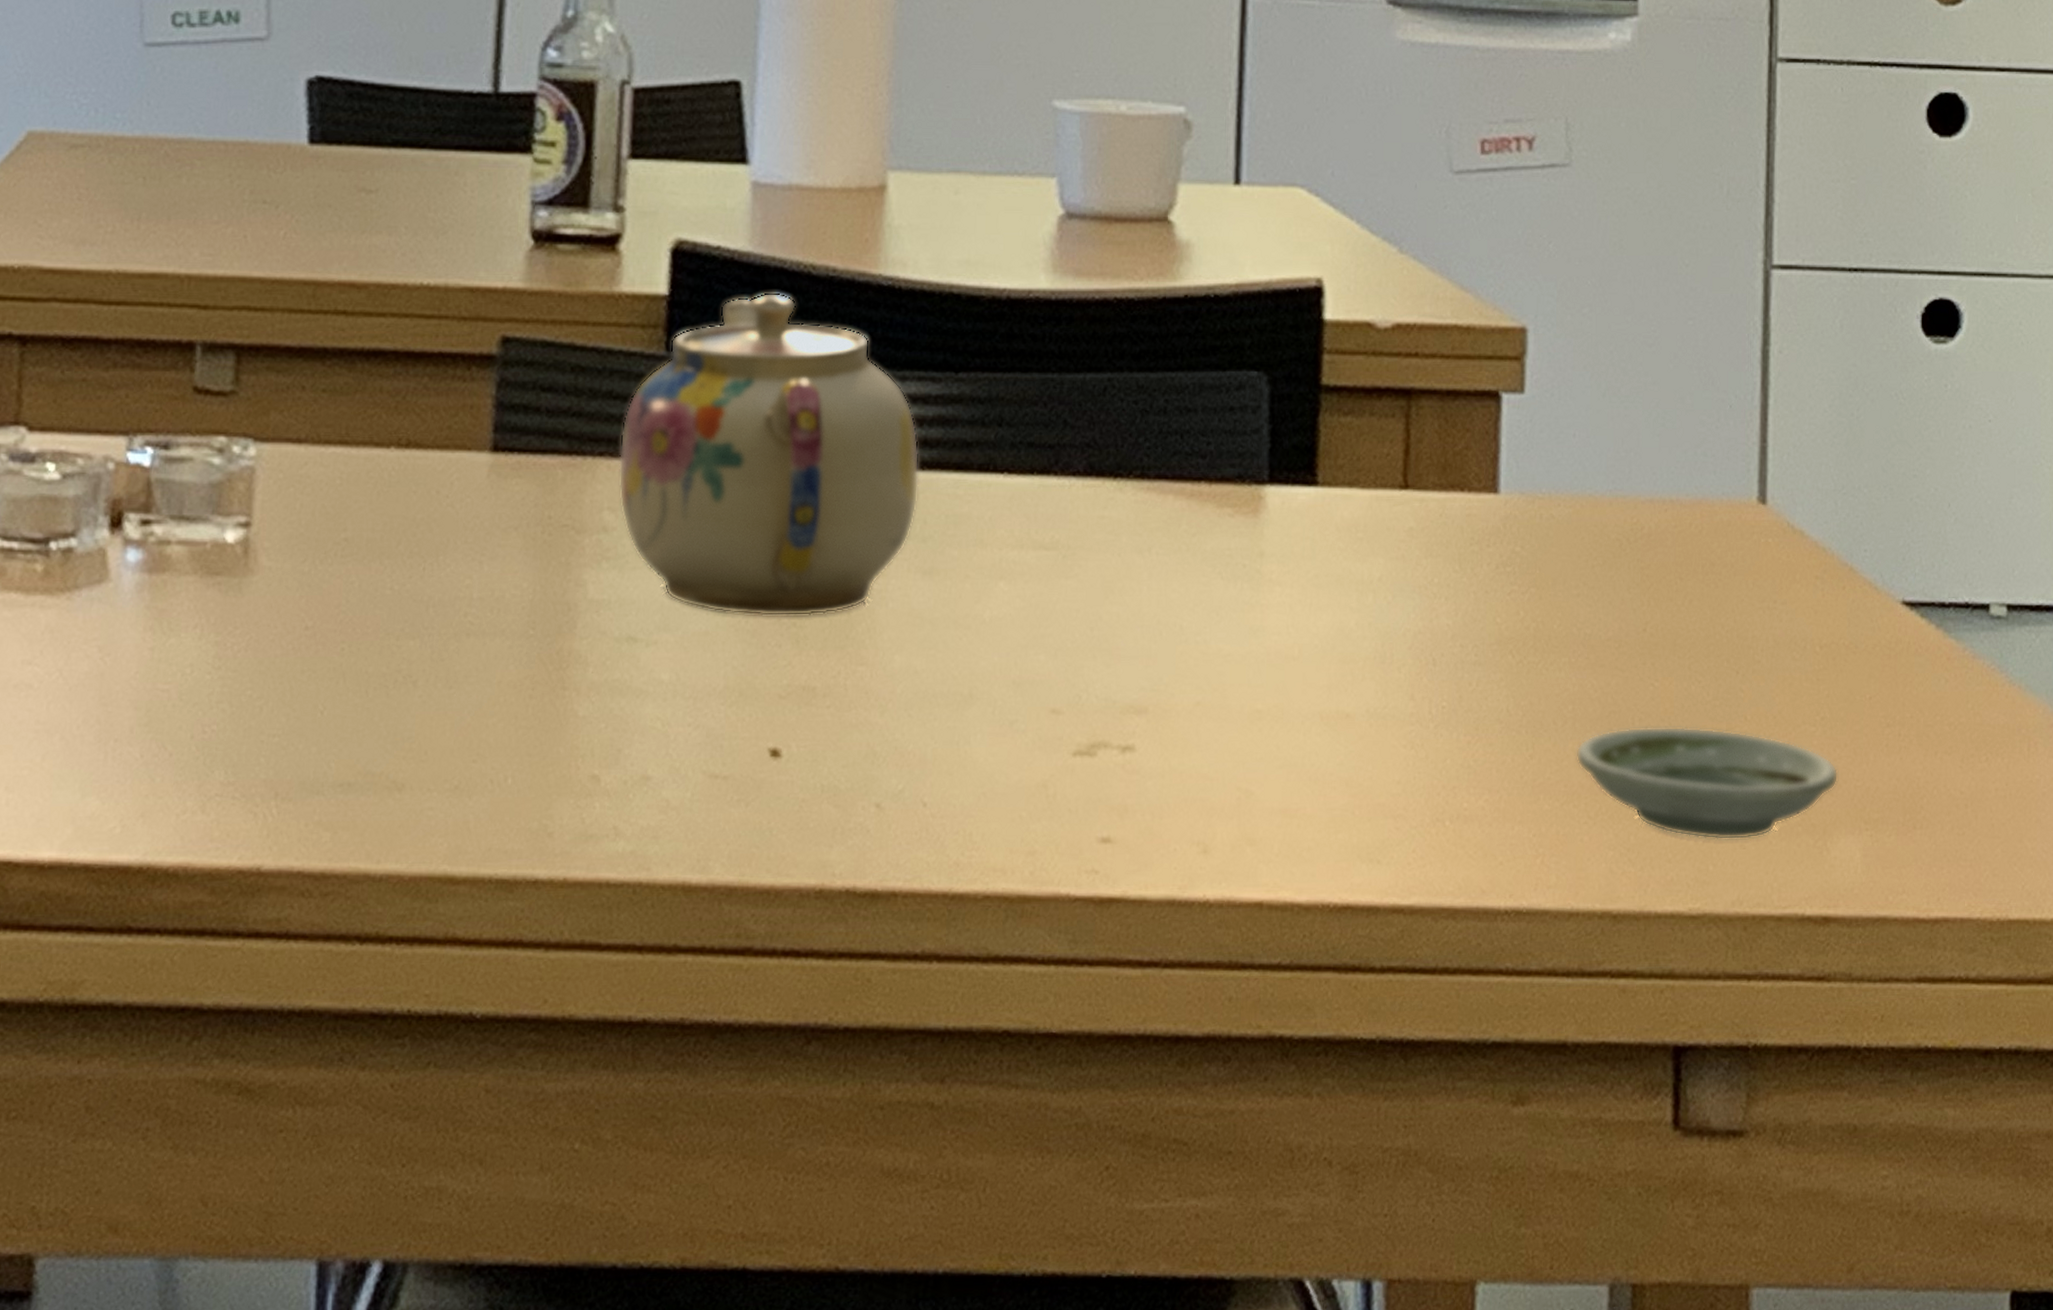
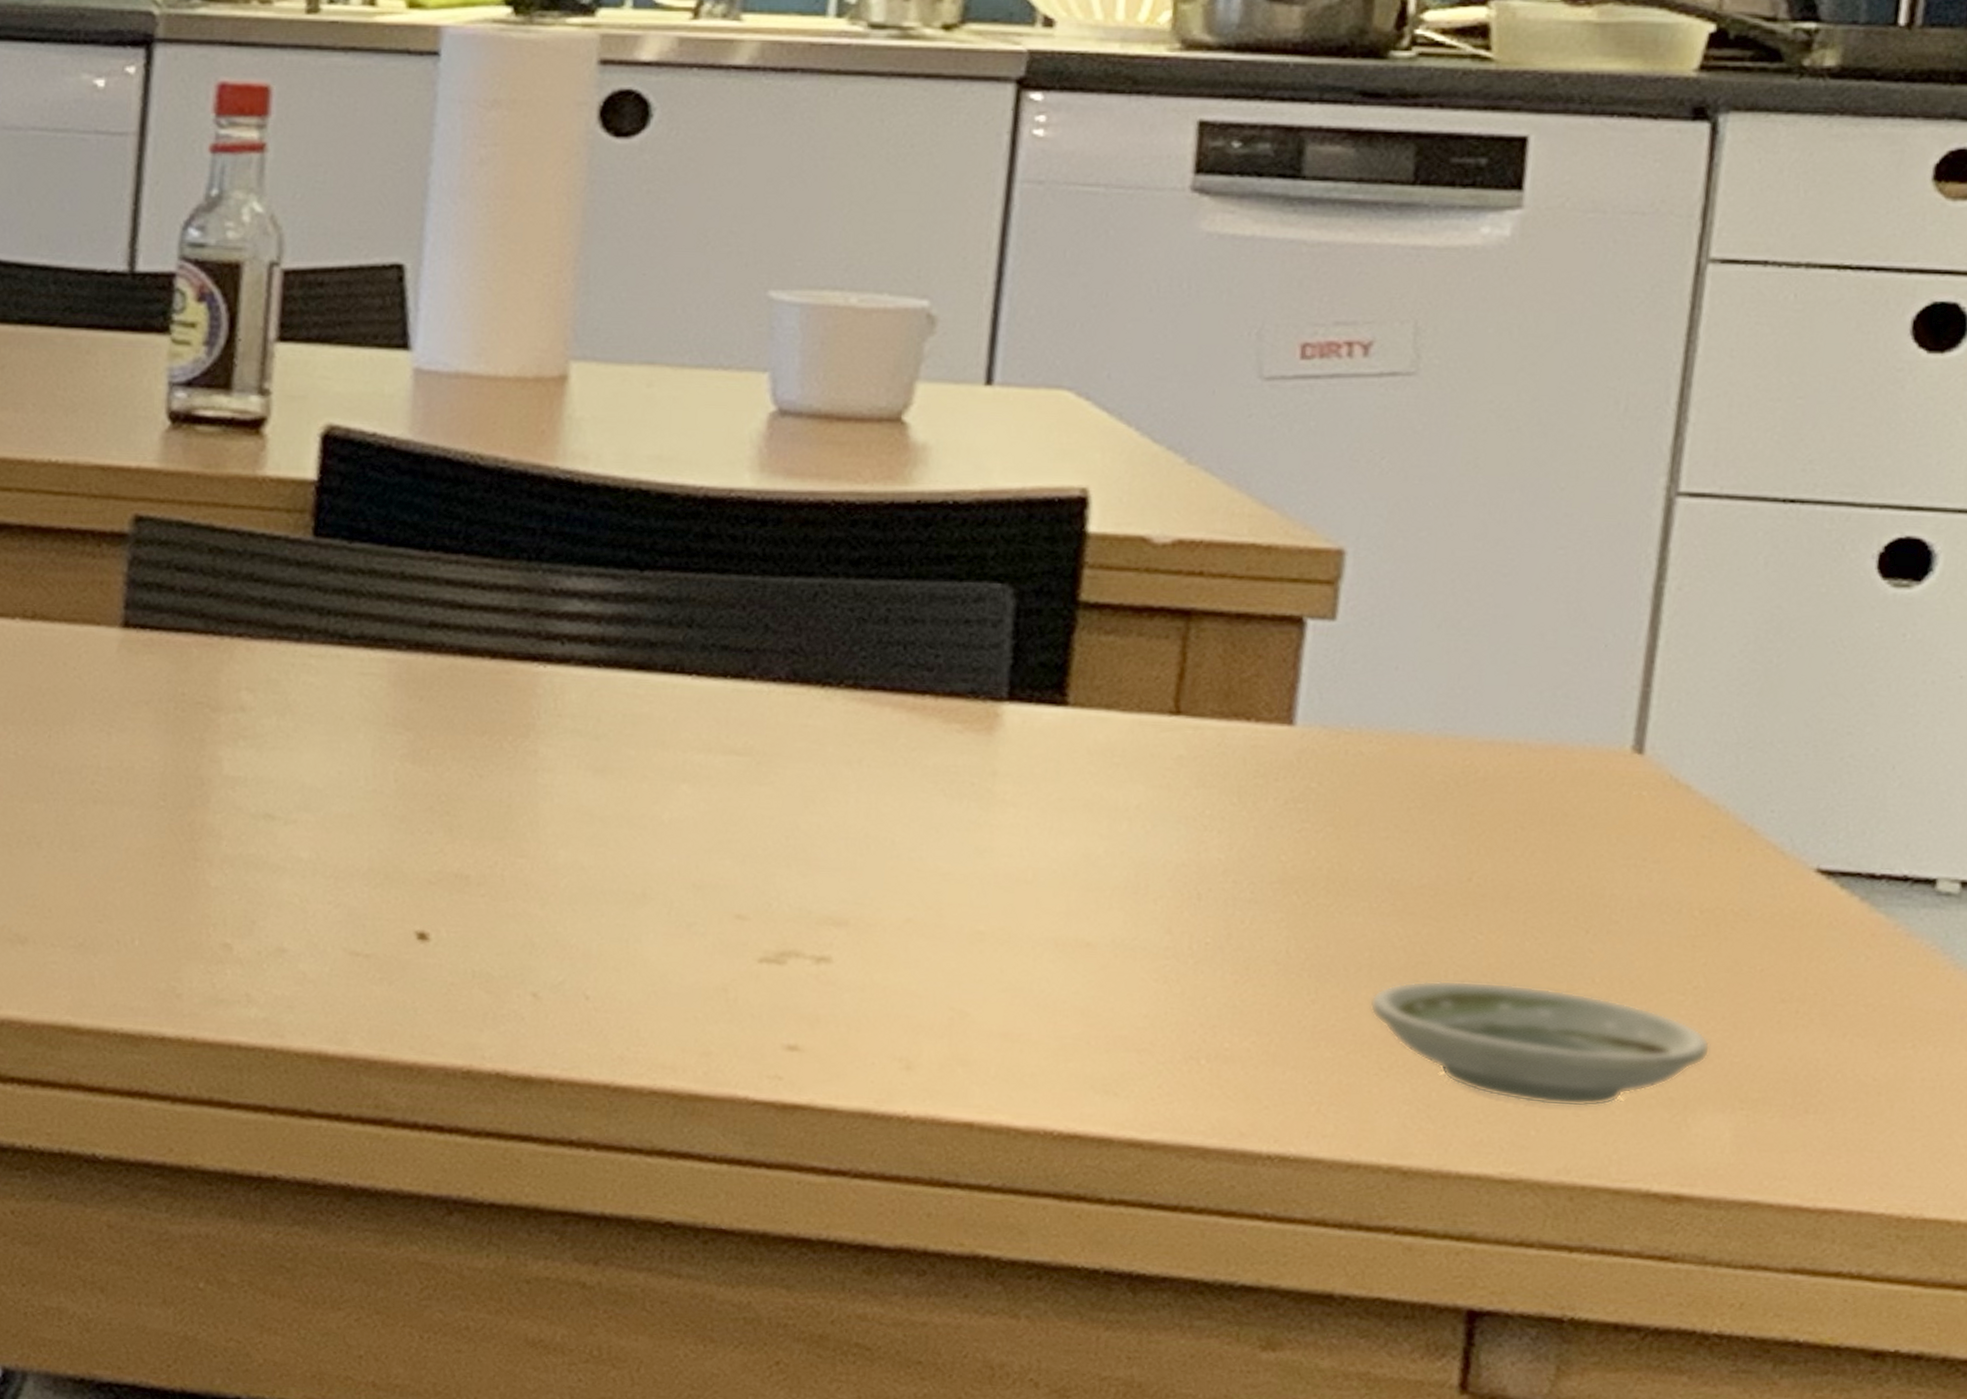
teapot: present [618,292,920,617] -> none [258,481,595,806]

